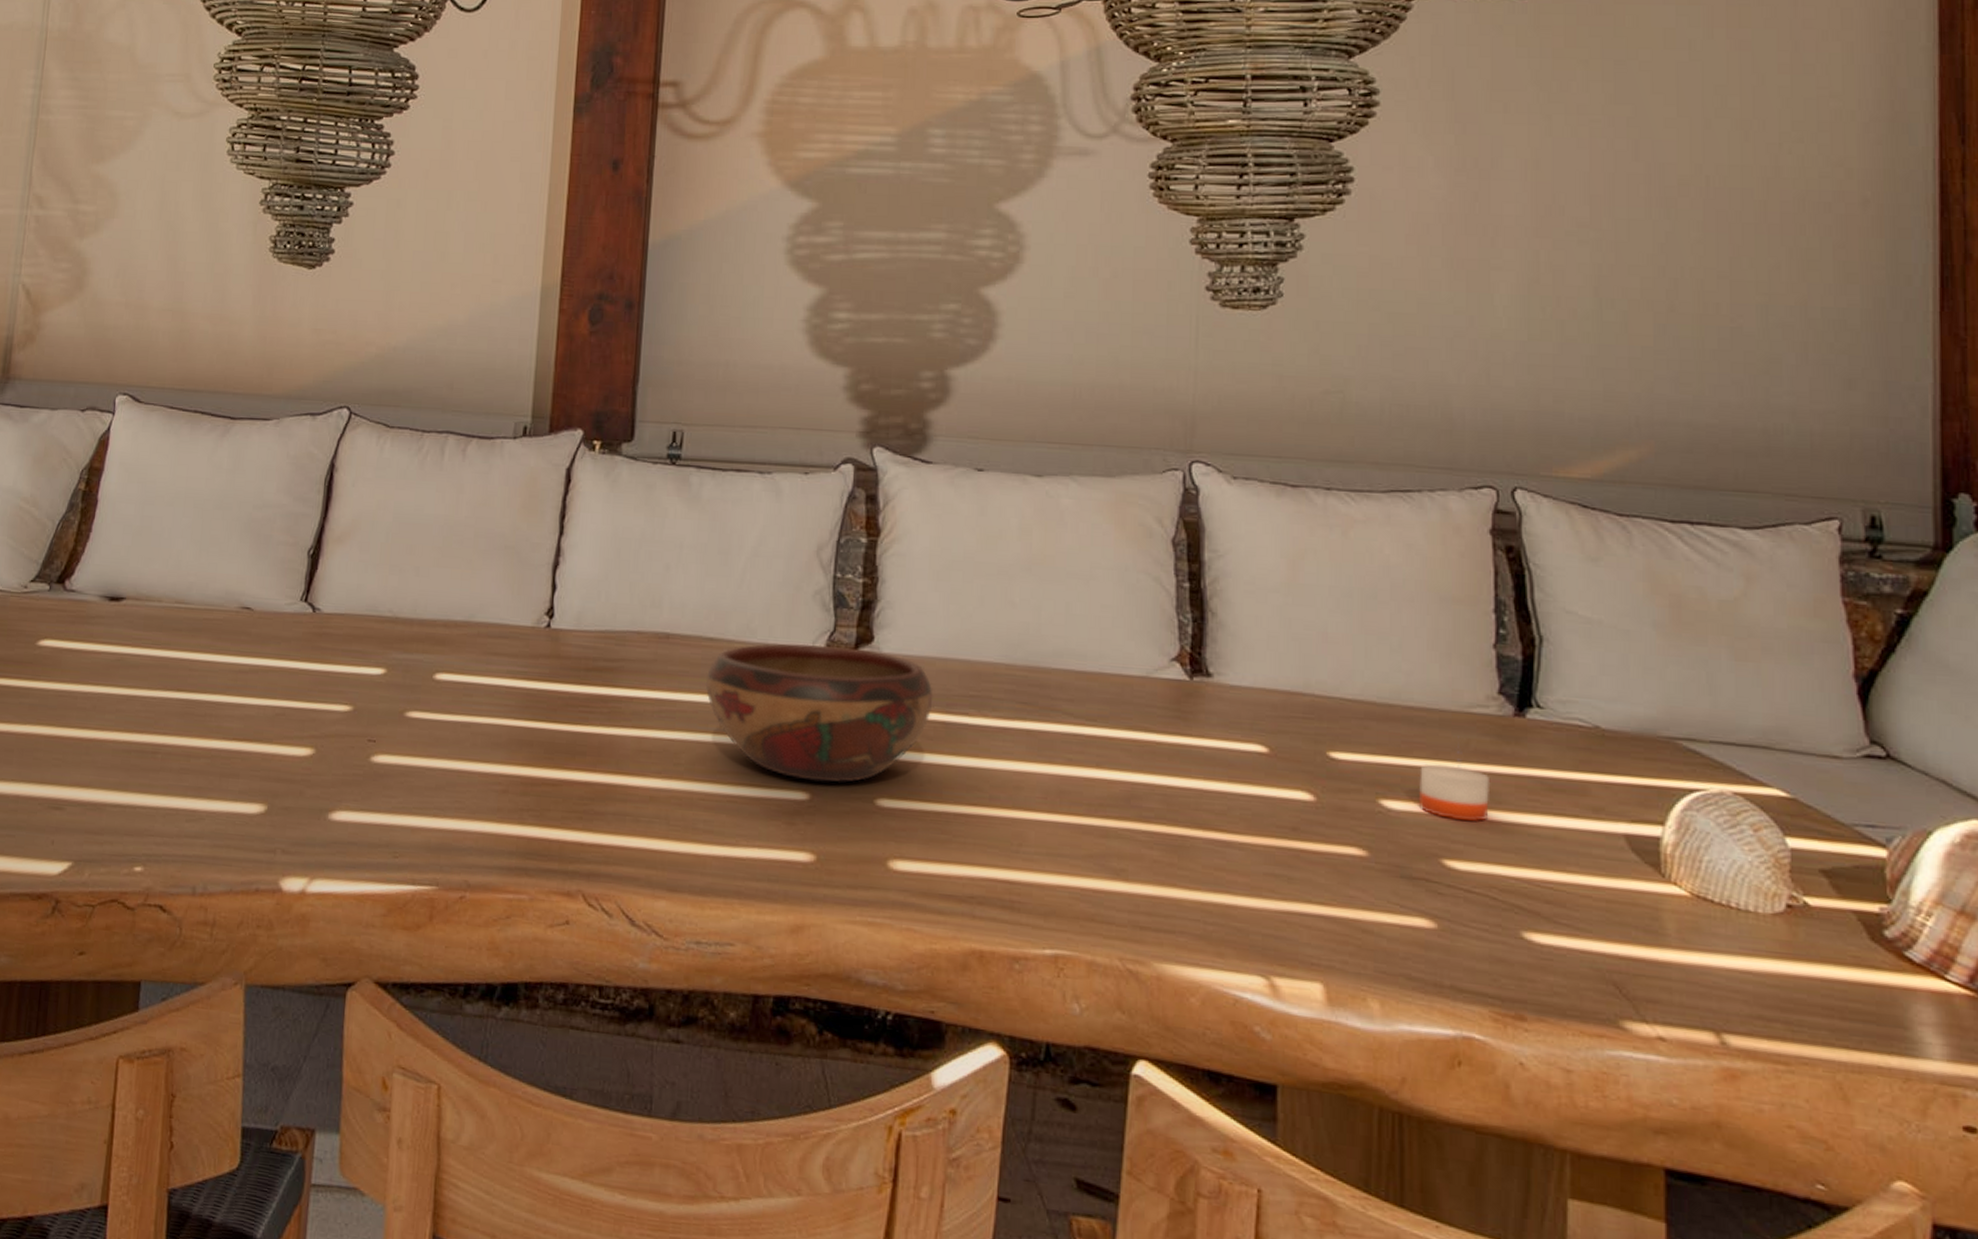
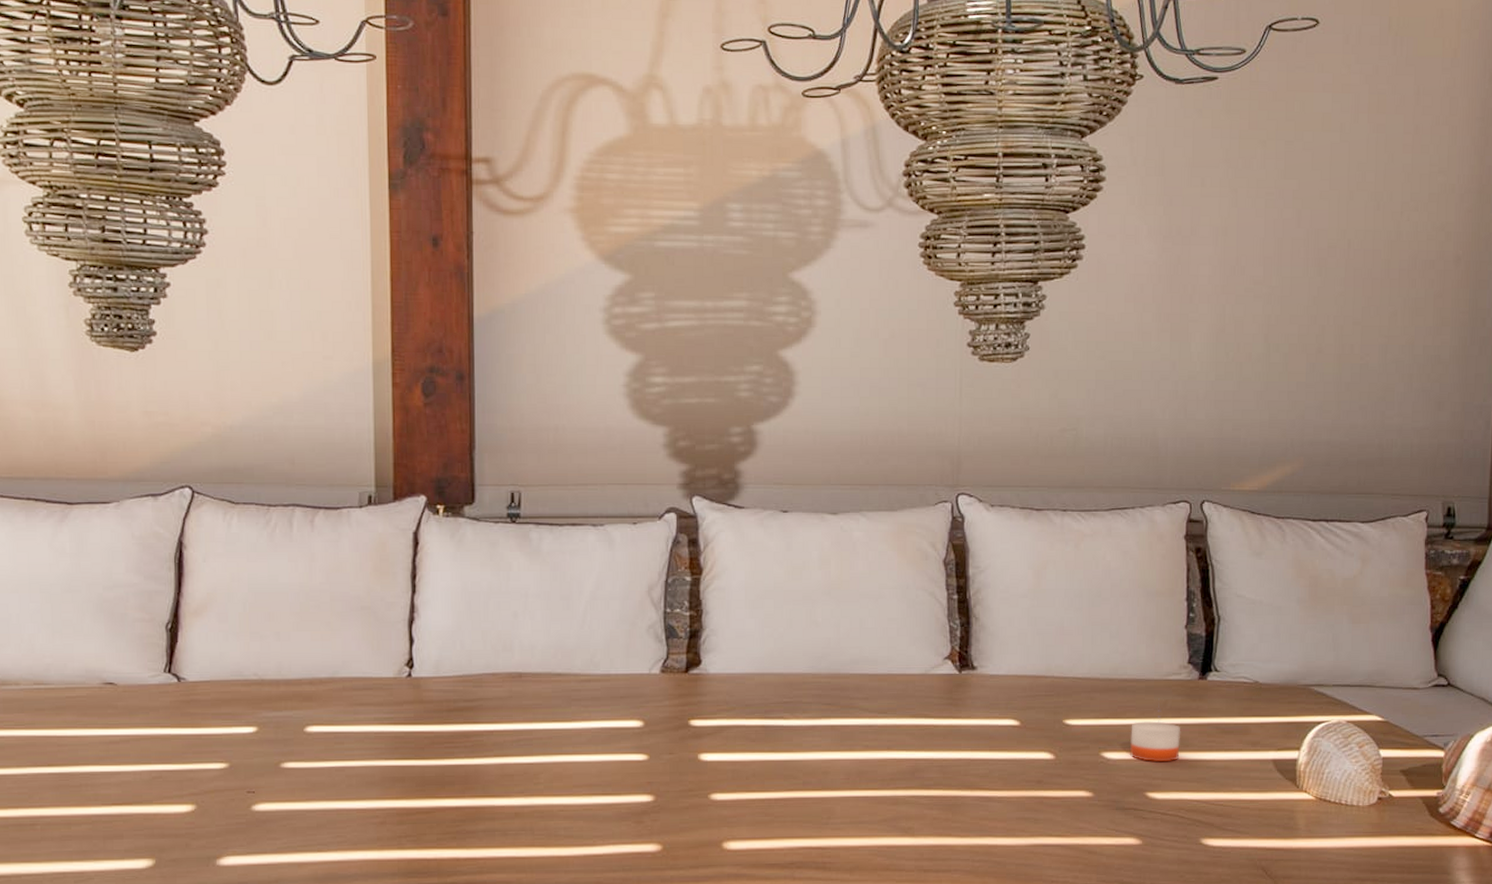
decorative bowl: present [705,643,933,783] -> none [557,671,754,785]

